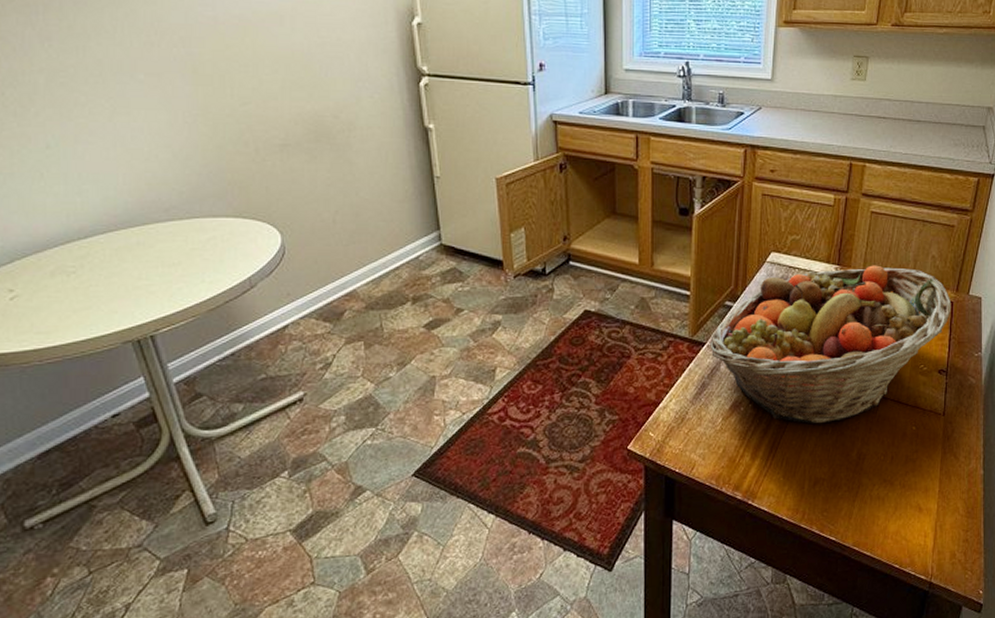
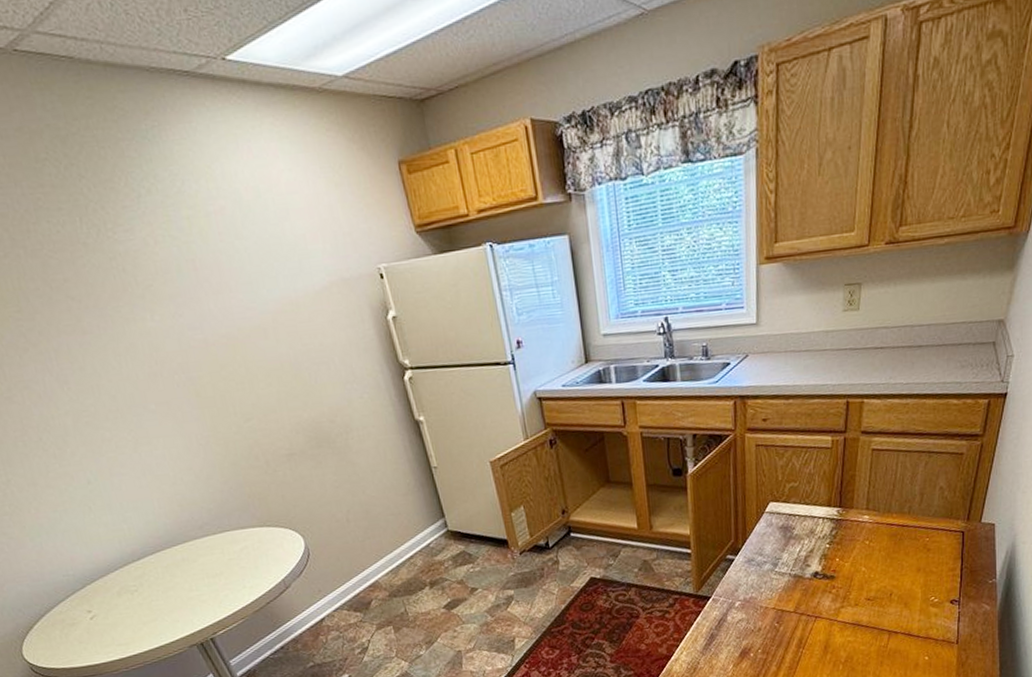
fruit basket: present [710,265,952,424] -> none [715,503,963,663]

